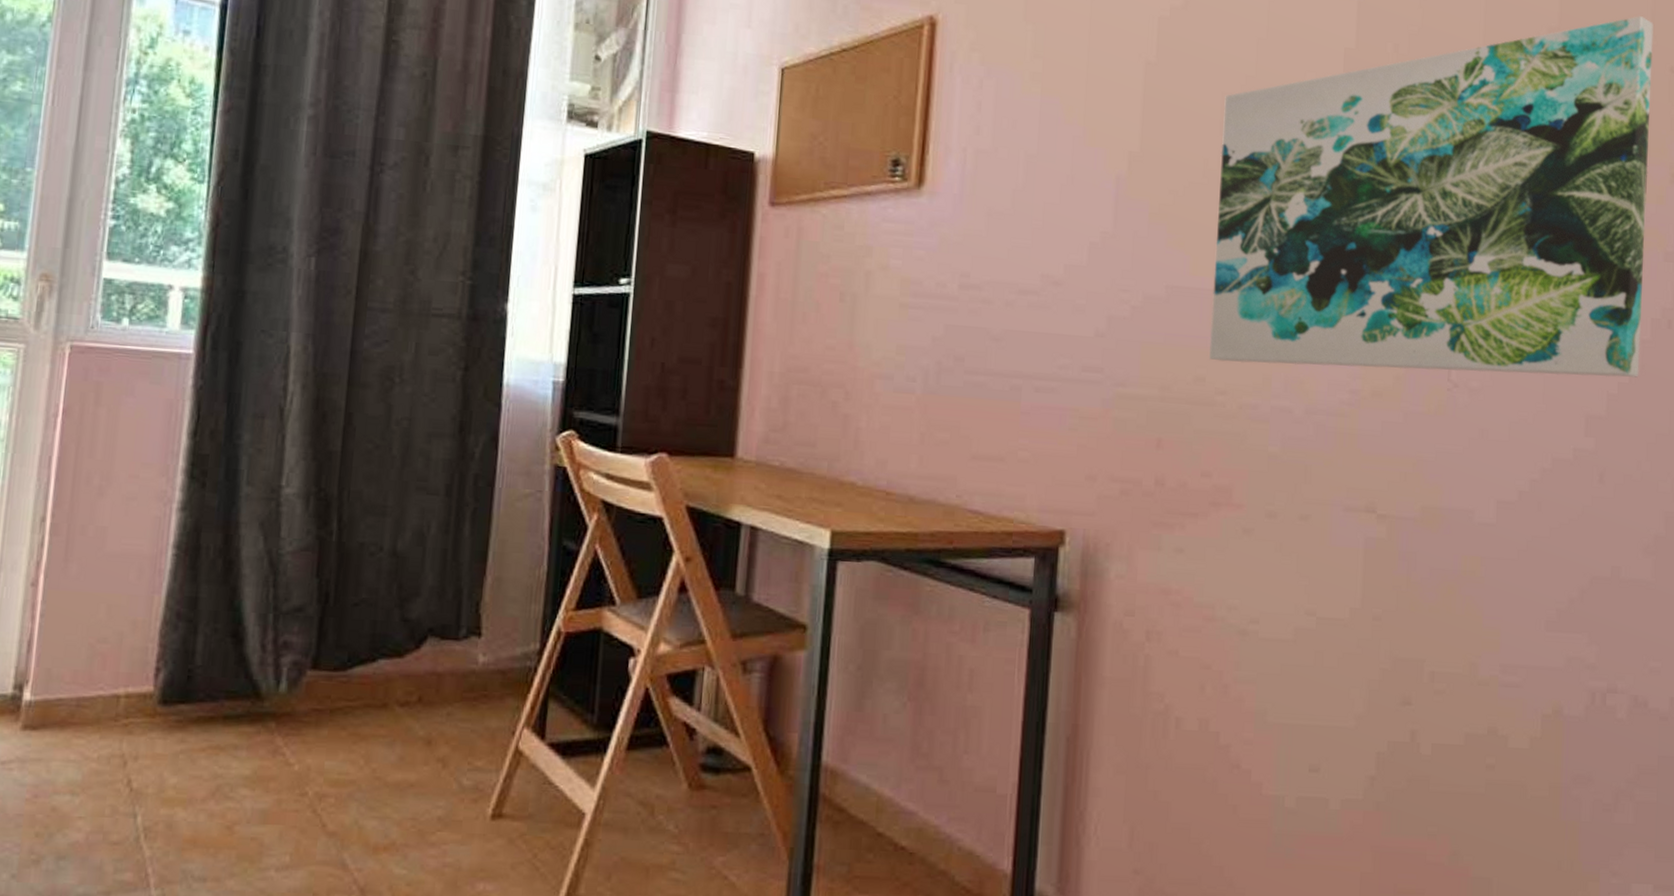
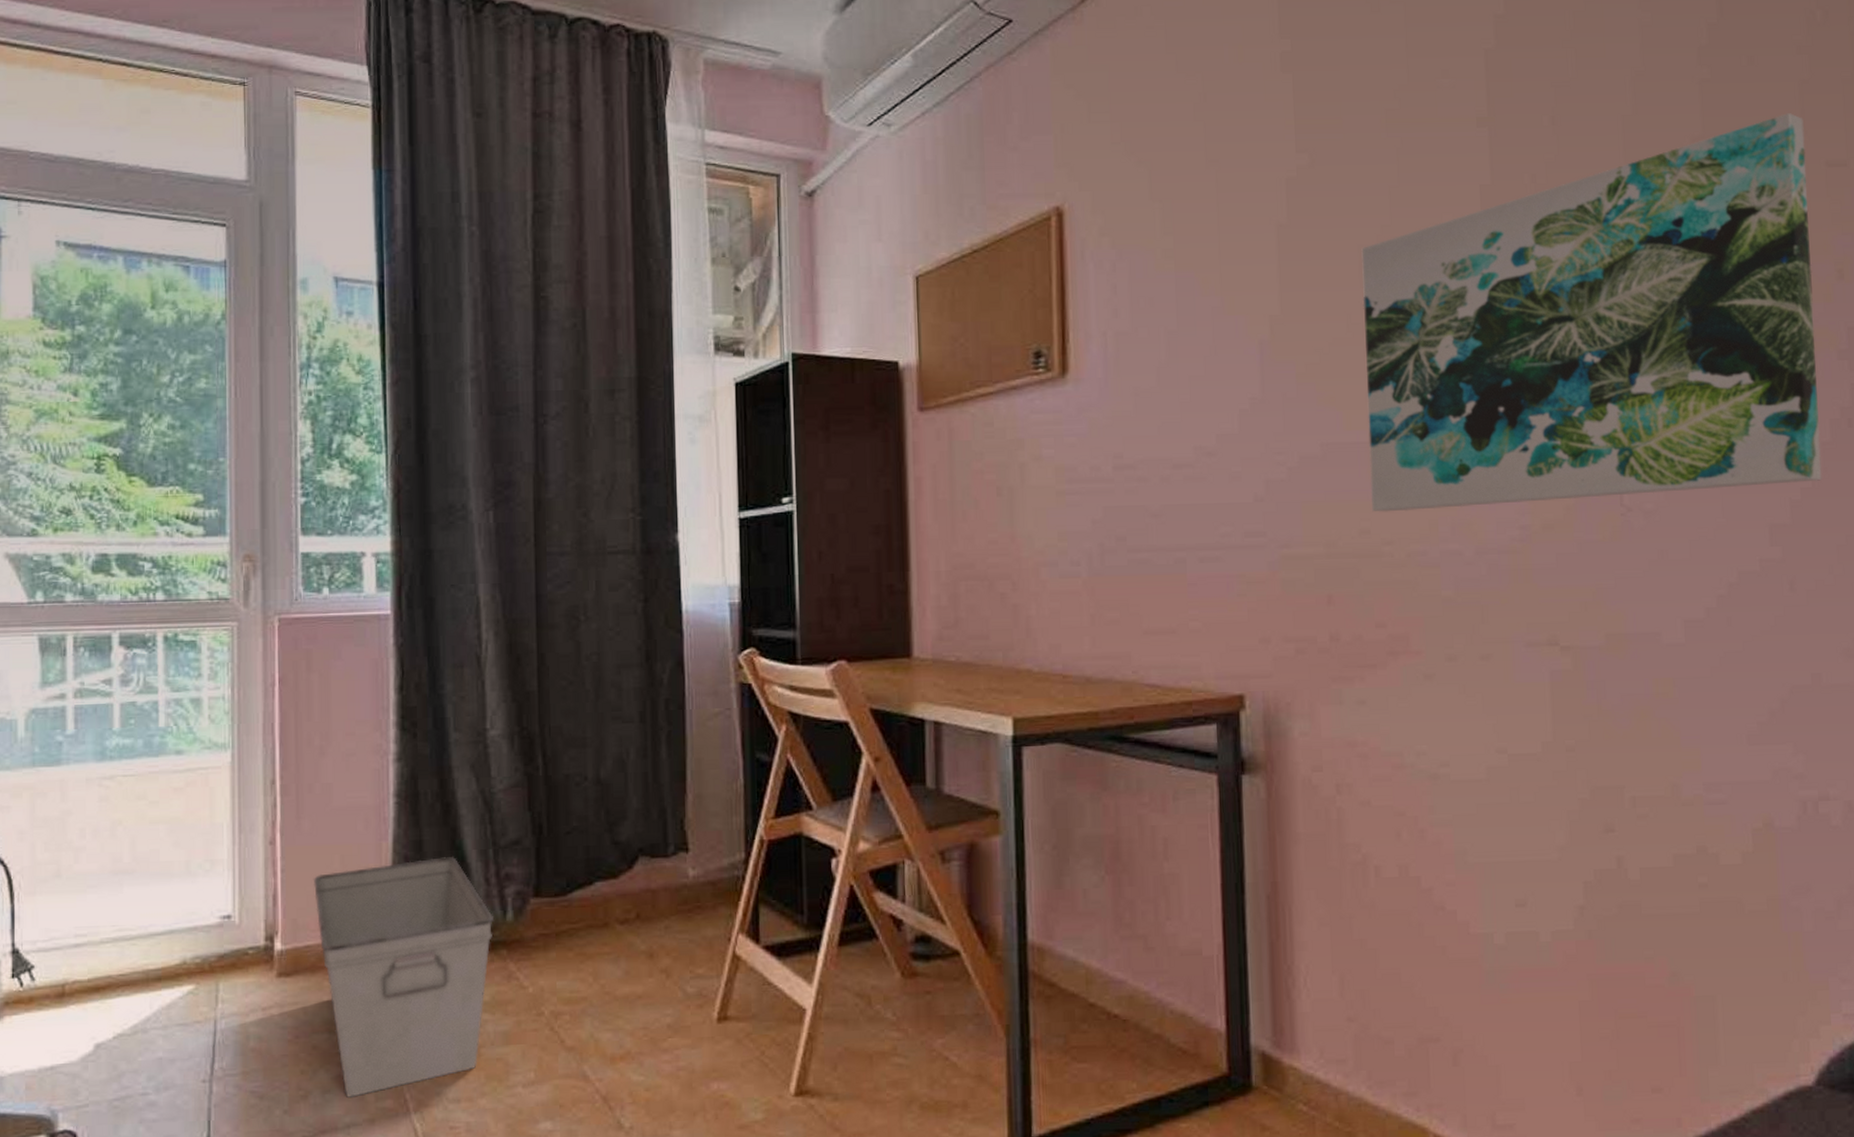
storage bin: none [73,617,265,867] -> present [313,857,493,1098]

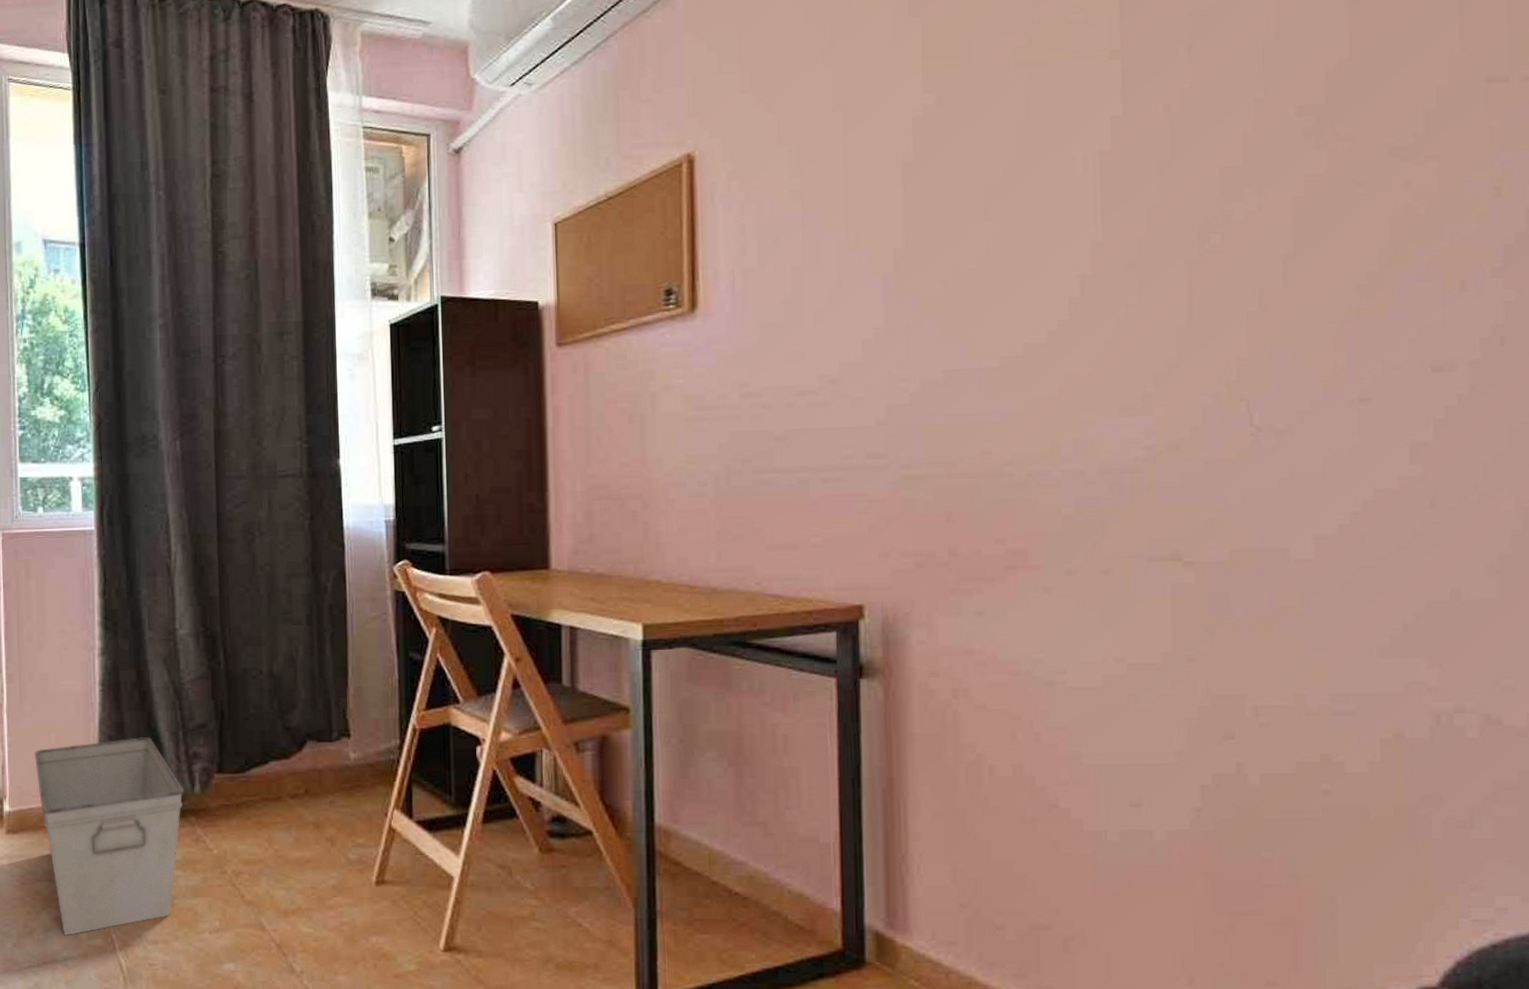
wall art: present [1361,113,1822,512] -> none [987,30,1470,435]

